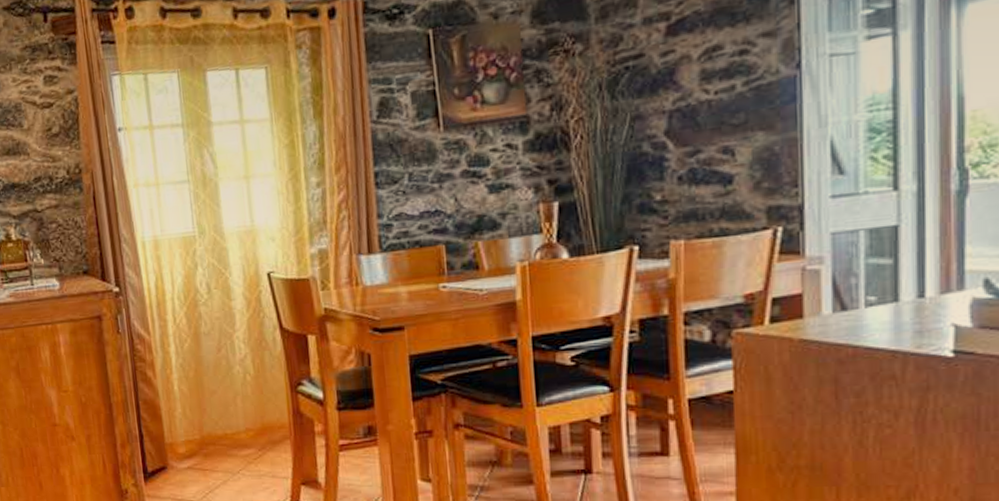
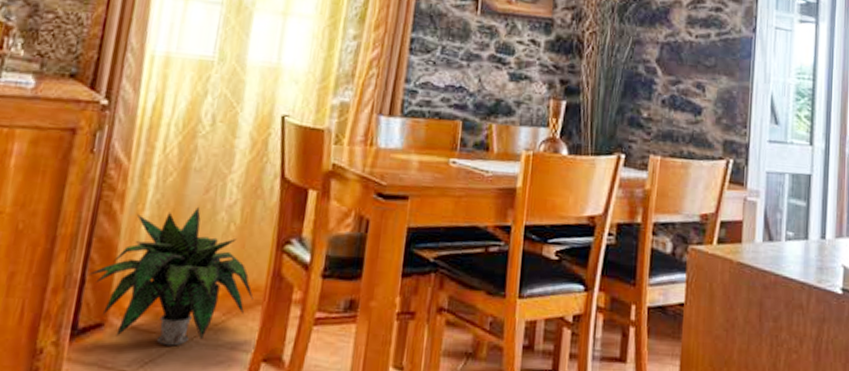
potted plant: none [143,364,281,479] -> present [87,206,253,346]

